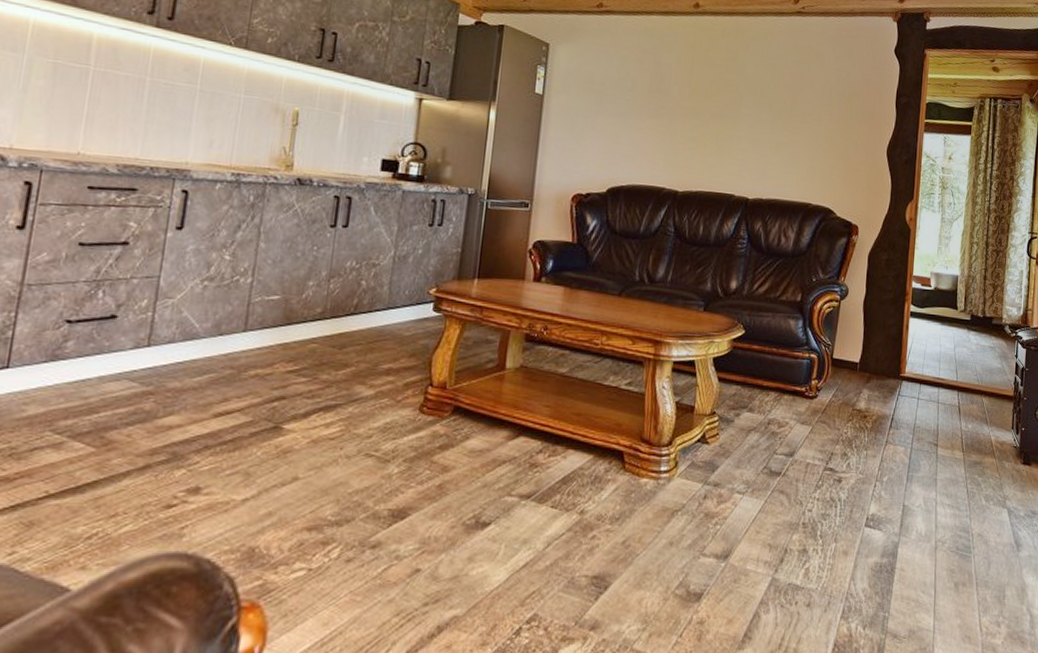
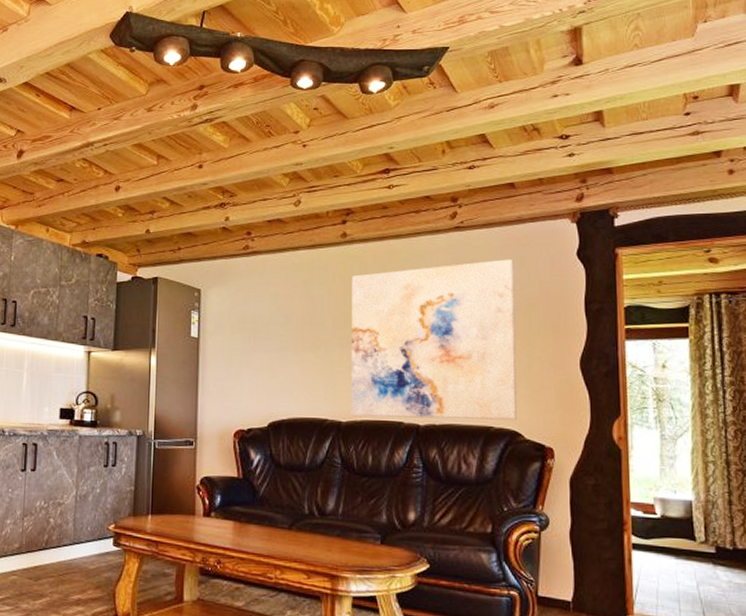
wall art: none [687,47,844,199] -> present [350,259,518,420]

